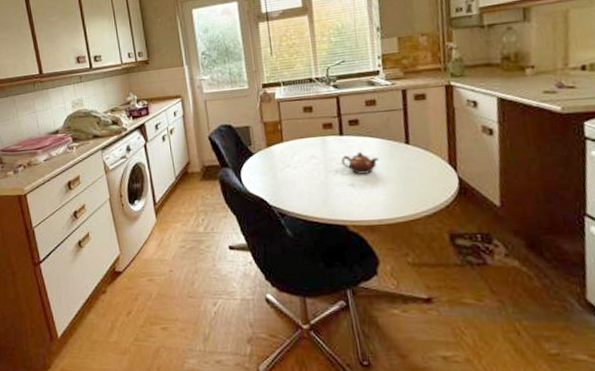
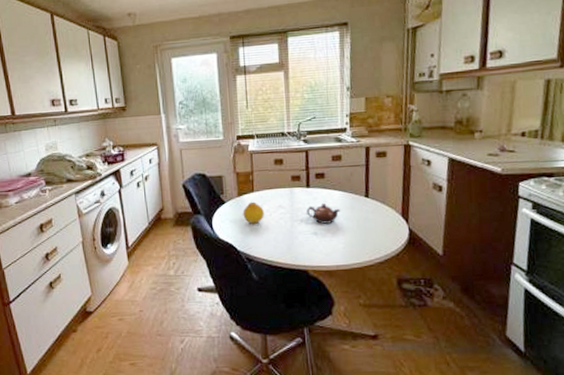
fruit: none [272,152,296,176] -> present [243,201,264,224]

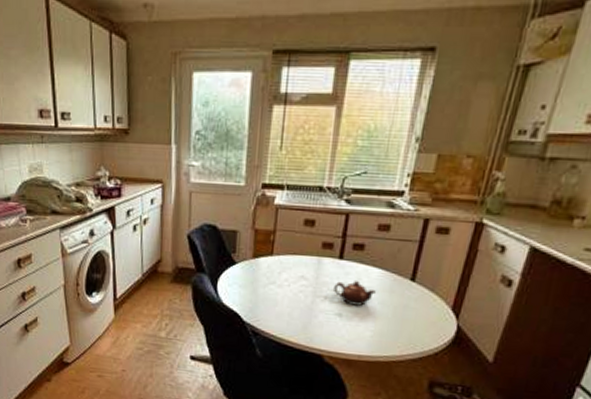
fruit: present [243,201,264,224] -> none [255,266,282,294]

